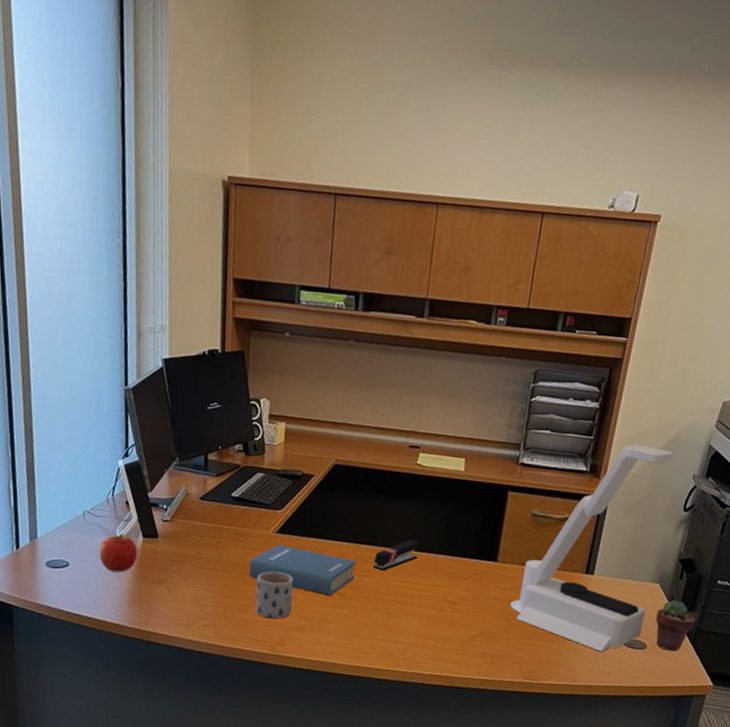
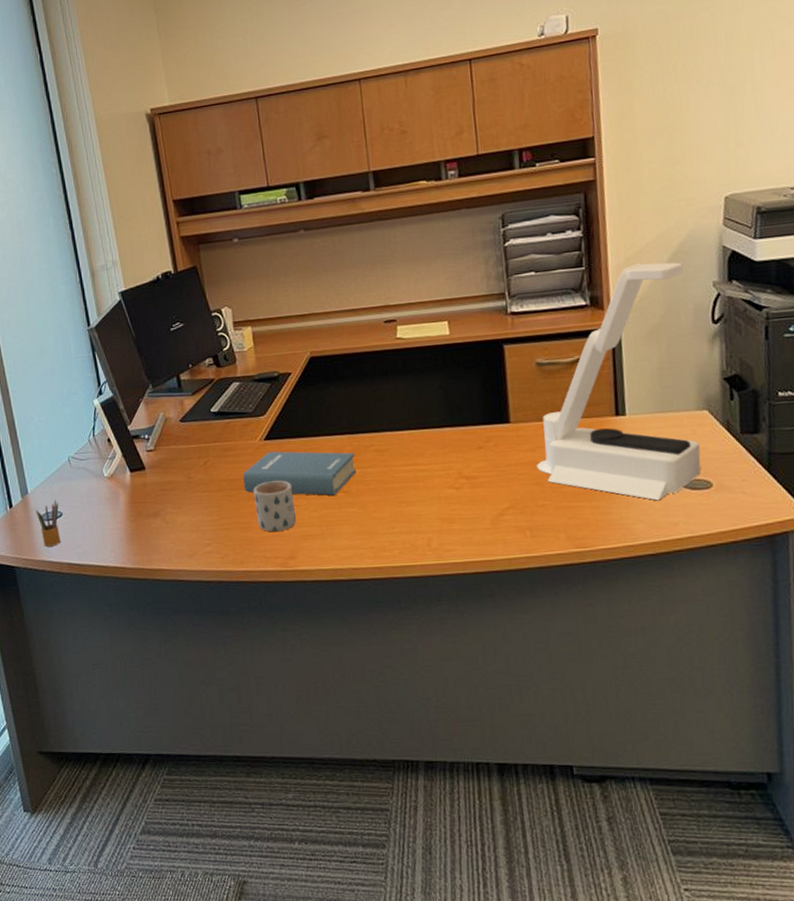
pencil box: none [42,549,67,593] -> present [35,499,61,547]
apple: present [99,534,138,573] -> none [90,473,128,513]
stapler: present [373,539,418,571] -> none [373,418,420,458]
potted succulent: present [655,600,696,651] -> none [713,424,765,485]

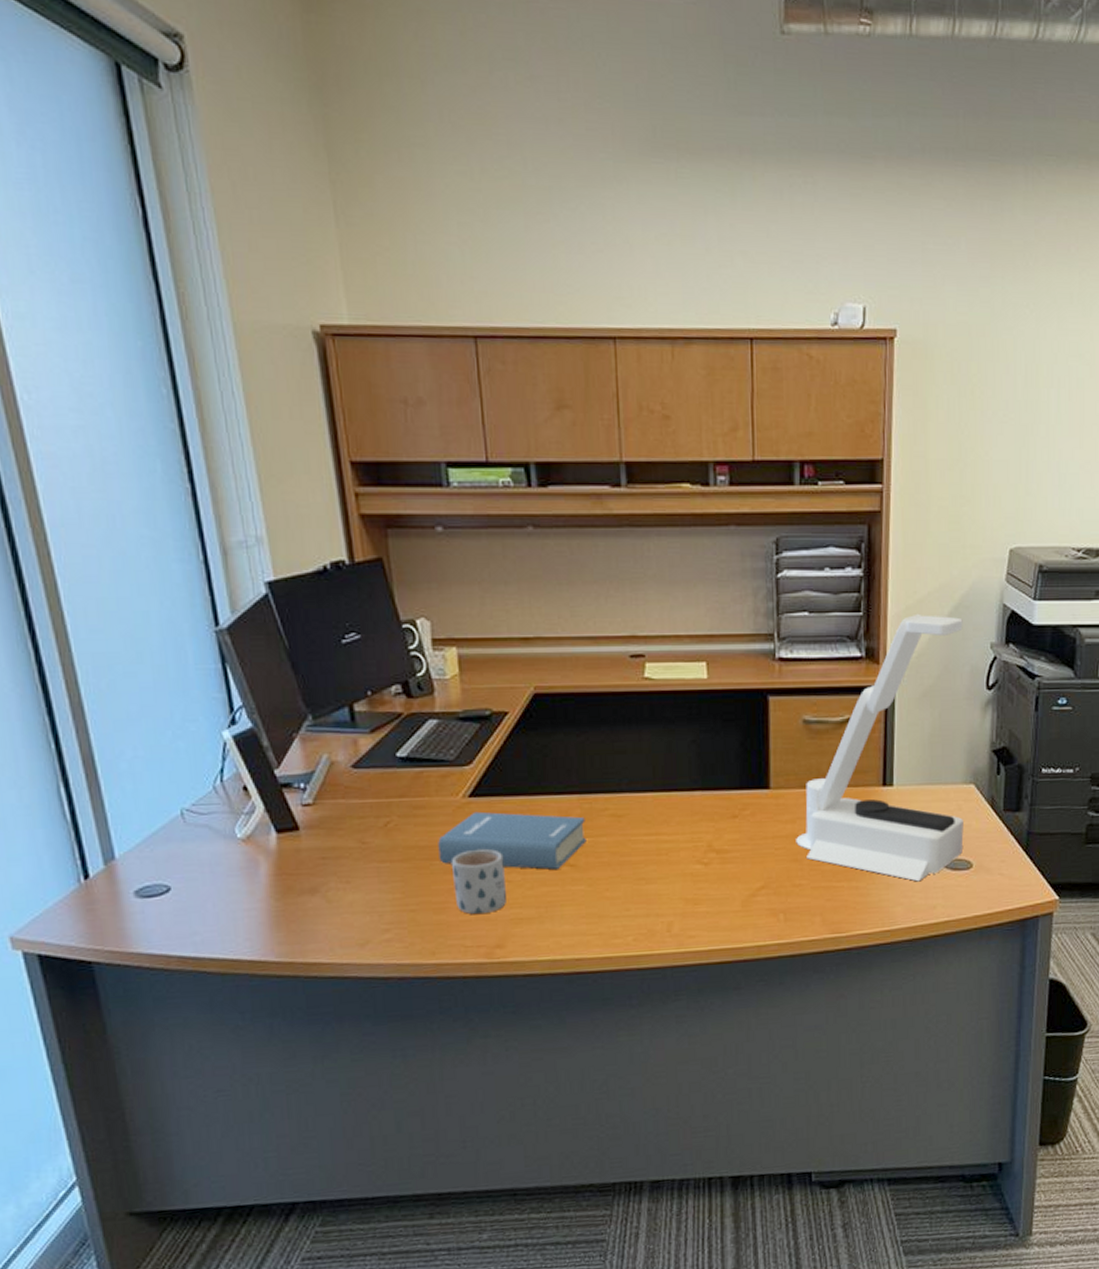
pencil box: present [35,499,61,547] -> none [127,868,167,934]

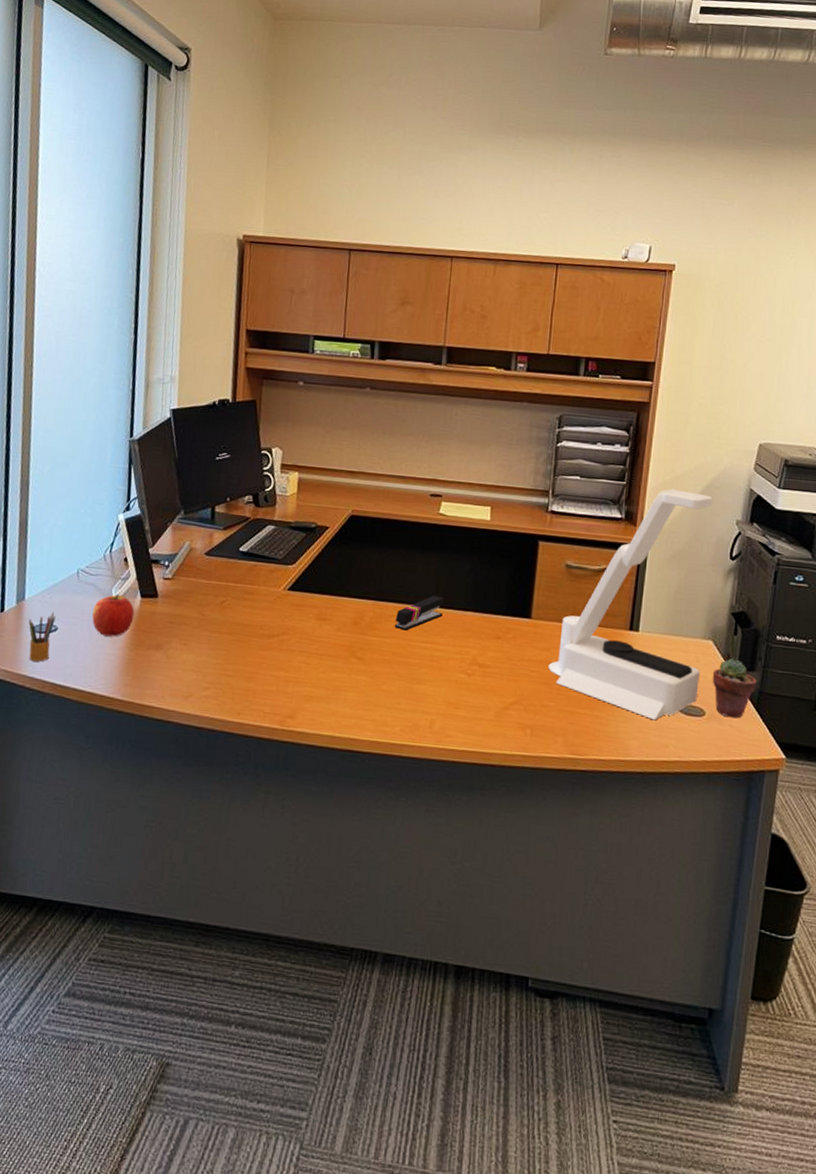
pencil box: none [127,868,167,934] -> present [28,612,56,662]
apple: none [214,833,273,888] -> present [92,594,135,637]
hardback book: present [438,811,586,870] -> none [257,602,376,660]
mug: present [452,848,507,915] -> none [263,633,307,688]
stapler: none [608,778,666,825] -> present [394,595,443,631]
potted succulent: none [977,801,1025,866] -> present [712,658,757,718]

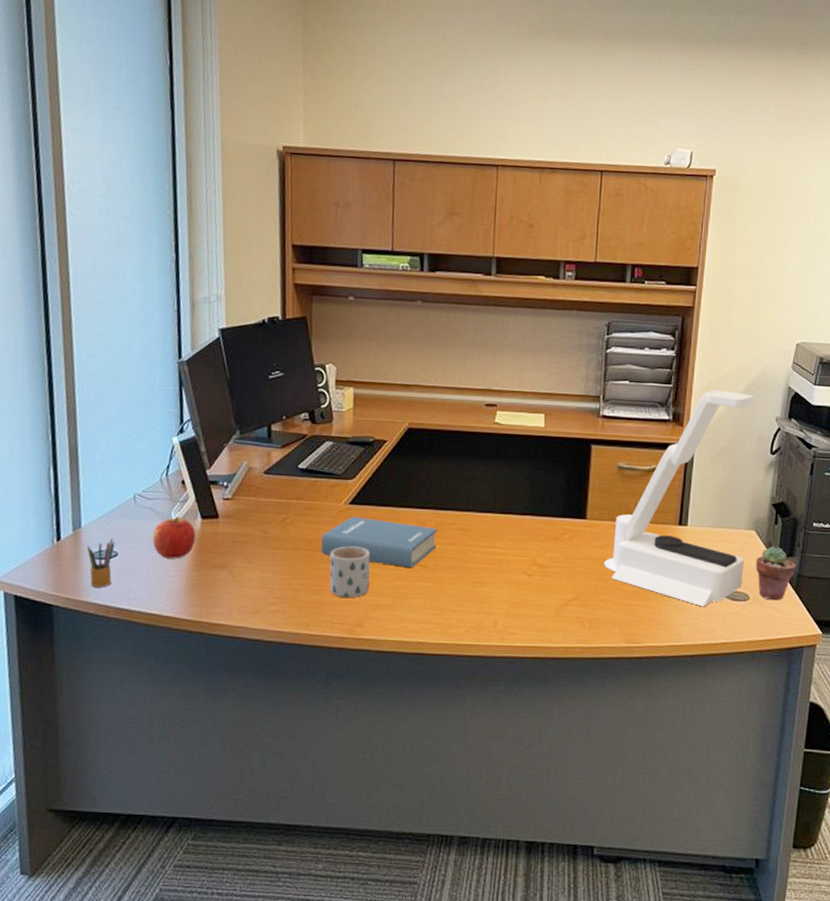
hardback book: none [257,602,376,660] -> present [321,516,437,568]
mug: none [263,633,307,688] -> present [329,545,371,598]
stapler: present [394,595,443,631] -> none [455,502,502,537]

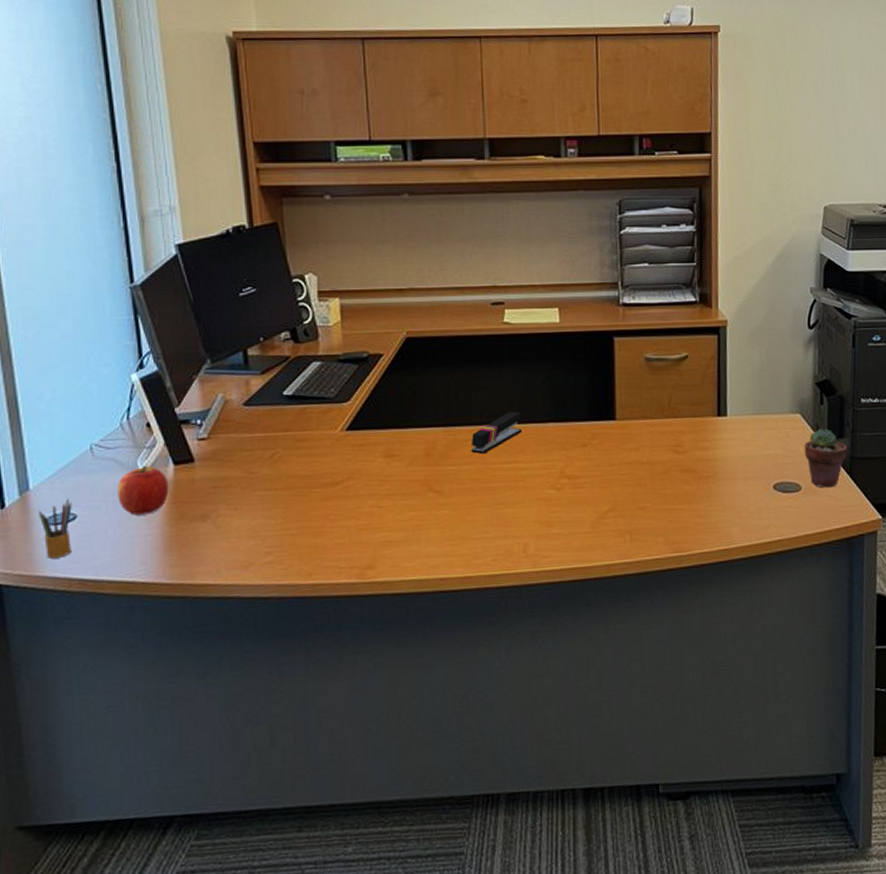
hardback book: present [321,516,437,568] -> none [317,443,451,496]
mug: present [329,545,371,598] -> none [330,477,379,538]
stapler: none [455,502,502,537] -> present [471,411,522,454]
desk lamp: present [604,389,754,607] -> none [640,263,793,504]

